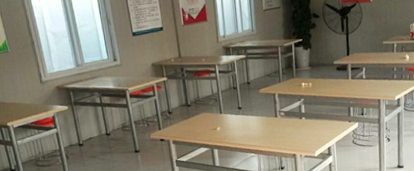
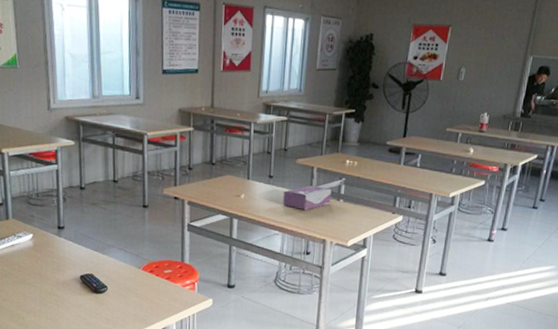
tissue box: none [253,109,295,132] -> present [283,185,332,210]

